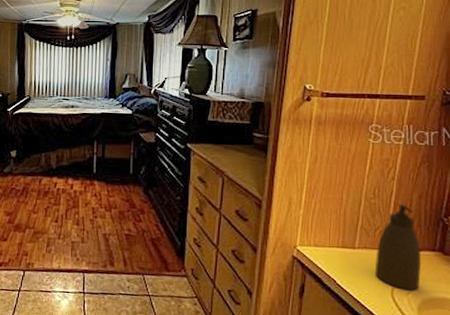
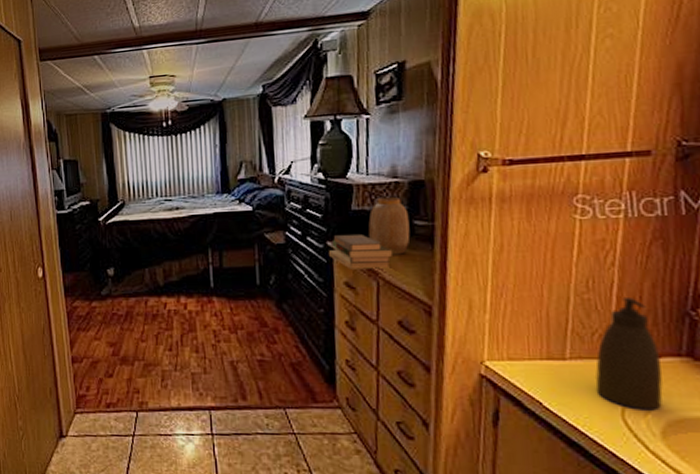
books: none [188,140,235,169] -> present [329,235,392,269]
vase: none [218,112,250,159] -> present [367,196,410,255]

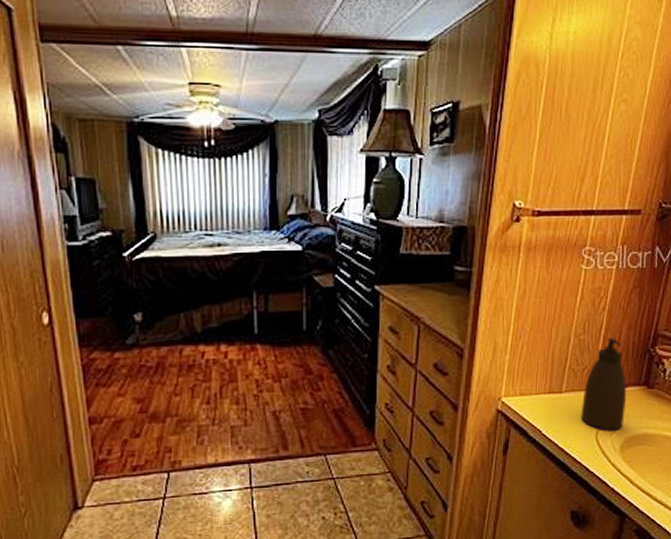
books: present [329,235,392,269] -> none [376,279,433,314]
vase: present [367,196,410,255] -> none [413,241,451,300]

